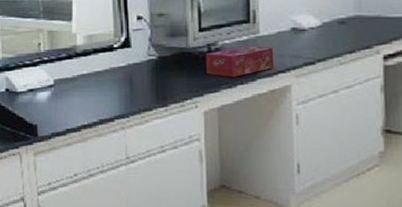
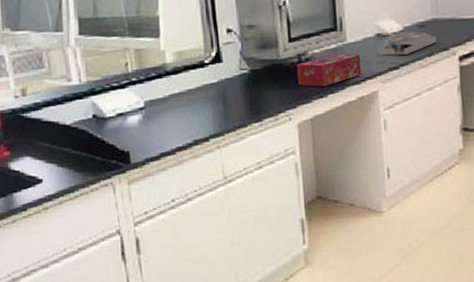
desk organizer: none [294,28,359,50] -> present [379,32,437,56]

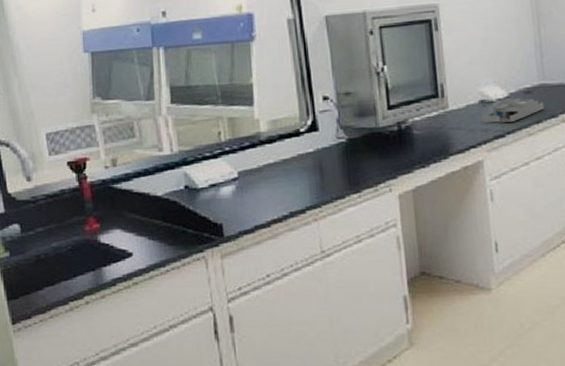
tissue box: present [297,54,362,87] -> none [397,121,466,156]

